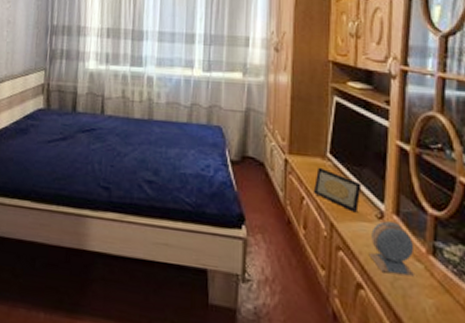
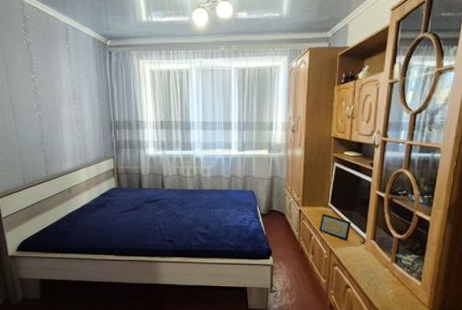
alarm clock: present [368,221,414,277] -> none [354,245,383,277]

